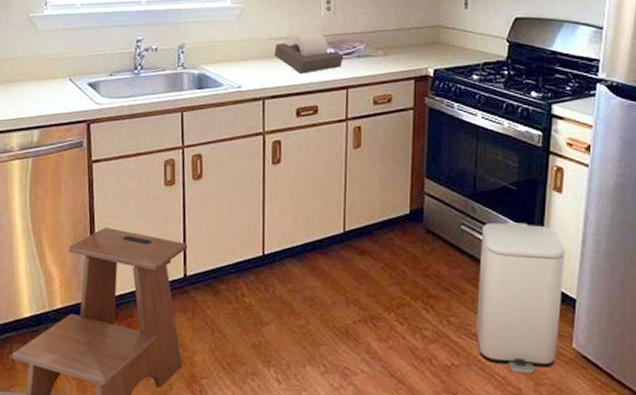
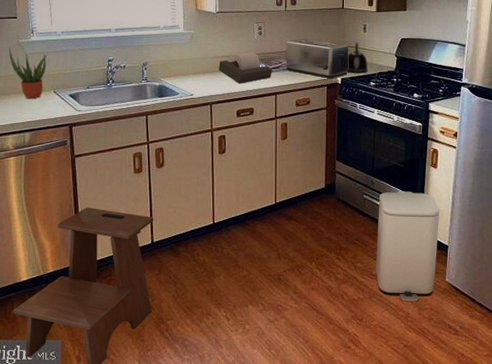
potted plant: none [17,22,64,87] -> present [9,47,48,98]
toaster: none [361,16,445,70] -> present [286,39,349,79]
kettle: none [441,21,471,64] -> present [347,42,369,74]

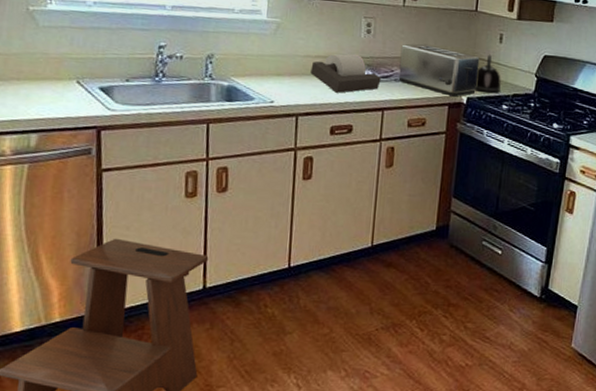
potted plant: present [9,47,48,98] -> none [12,14,72,89]
pedal bin: present [375,191,440,302] -> none [489,239,572,371]

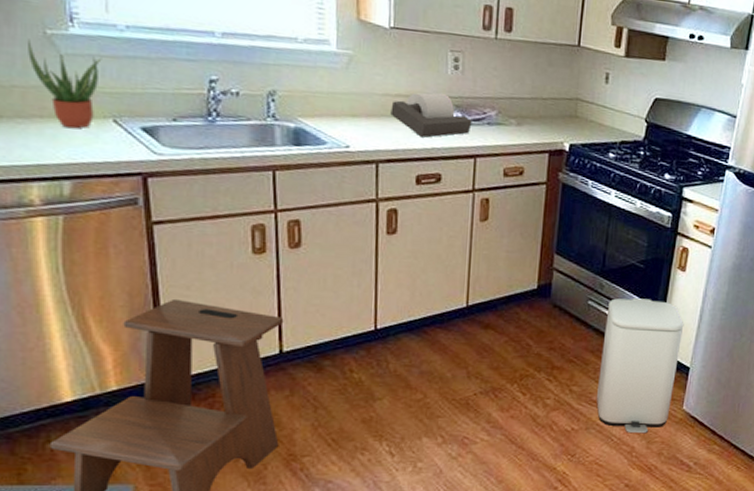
potted plant: none [12,14,72,89] -> present [28,39,102,128]
toaster: present [398,43,480,97] -> none [492,82,584,143]
kettle: present [475,54,502,94] -> none [578,96,608,140]
pedal bin: none [489,239,572,371] -> present [596,298,684,434]

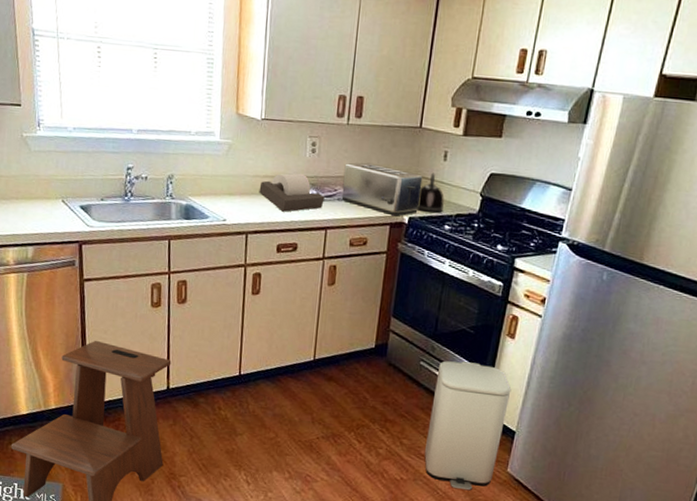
potted plant: present [28,39,102,128] -> none [11,141,57,207]
toaster: none [492,82,584,143] -> present [341,162,423,216]
kettle: none [578,96,608,140] -> present [417,172,445,213]

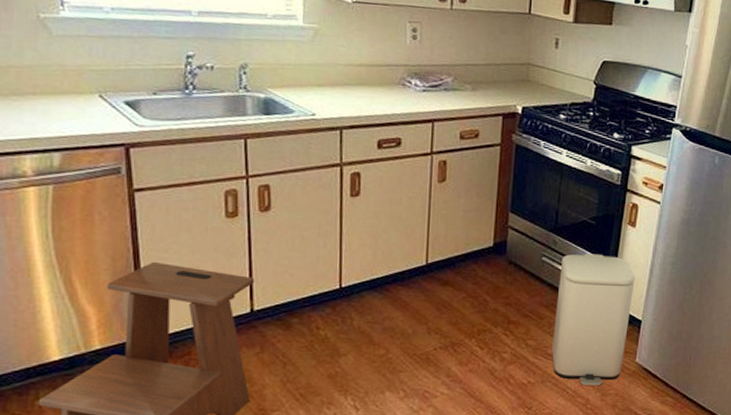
paper towel holder: present [259,173,325,212] -> none [353,61,430,104]
toaster: present [341,162,423,216] -> none [448,49,535,106]
kettle: present [417,172,445,213] -> none [530,60,559,103]

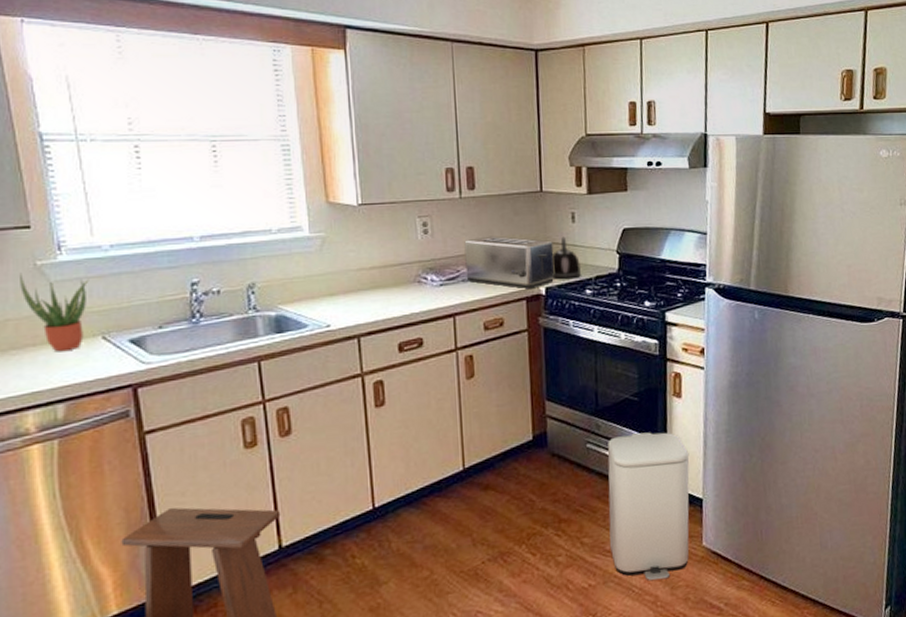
potted plant: none [23,22,90,103] -> present [20,272,89,351]
toaster: none [448,49,535,106] -> present [464,235,554,289]
kettle: none [530,60,559,103] -> present [552,236,582,280]

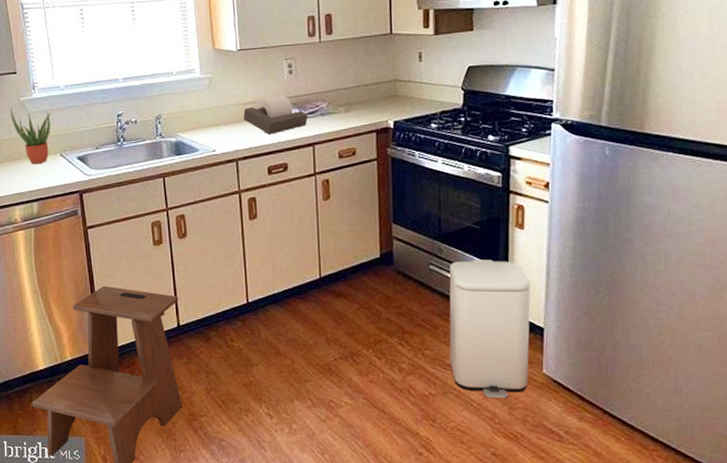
paper towel holder: none [366,258,447,305] -> present [243,95,308,134]
toaster: present [464,235,554,289] -> none [323,74,402,123]
kettle: present [552,236,582,280] -> none [400,74,428,114]

